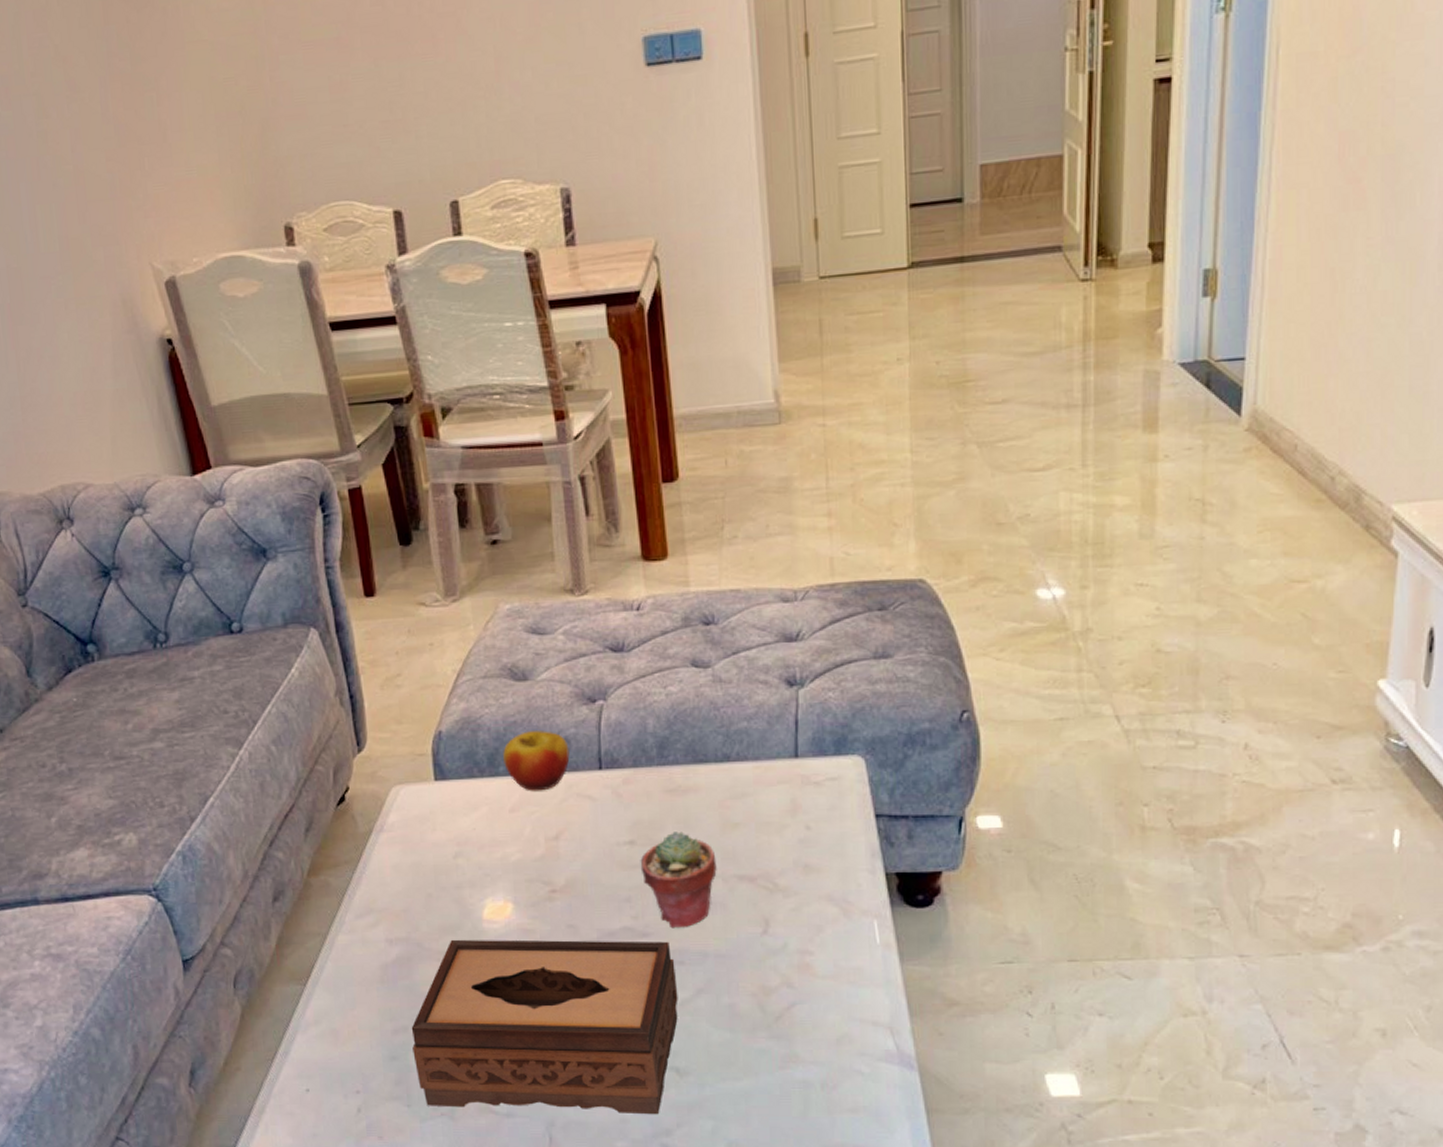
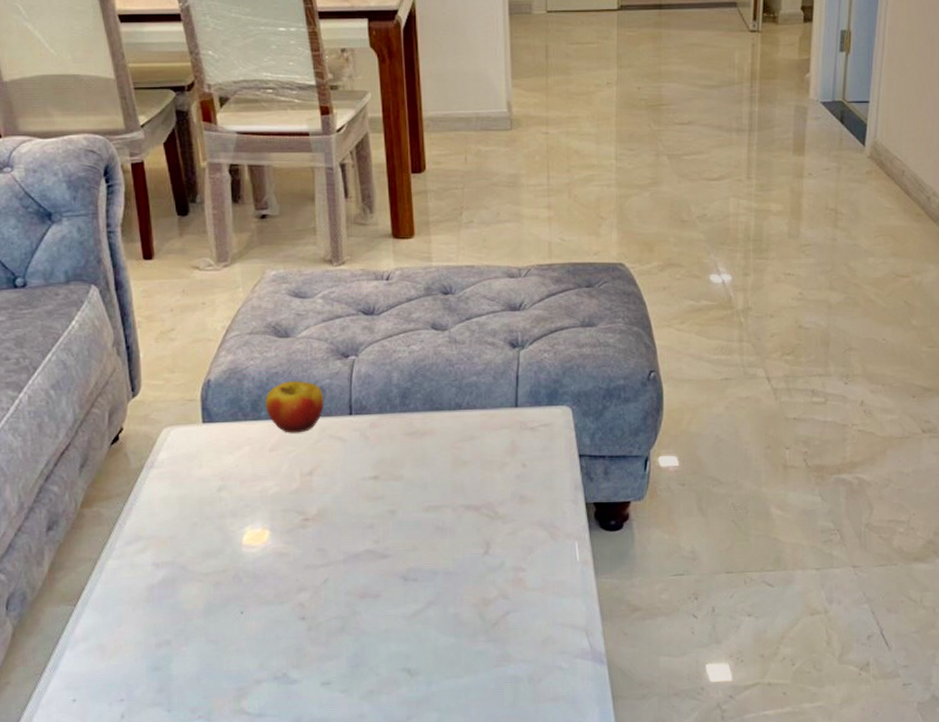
tissue box: present [411,939,678,1115] -> none [173,561,412,711]
potted succulent: present [640,831,717,929] -> none [382,468,448,551]

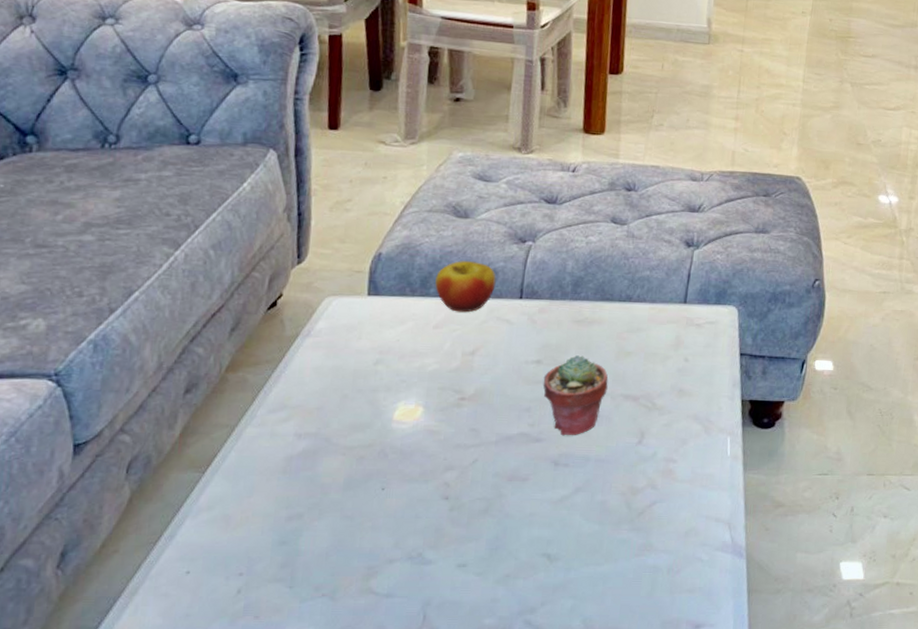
potted succulent: none [382,468,448,551] -> present [543,355,609,436]

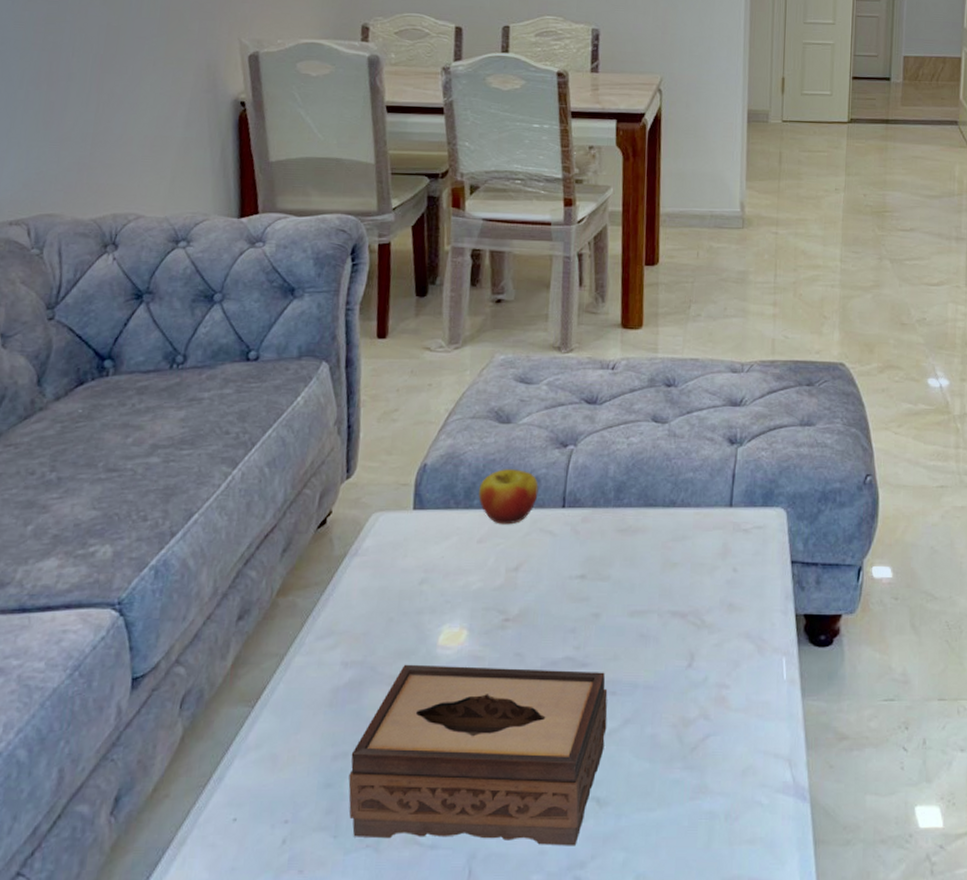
tissue box: none [303,436,561,595] -> present [348,664,608,846]
potted succulent: present [543,355,609,436] -> none [587,568,655,660]

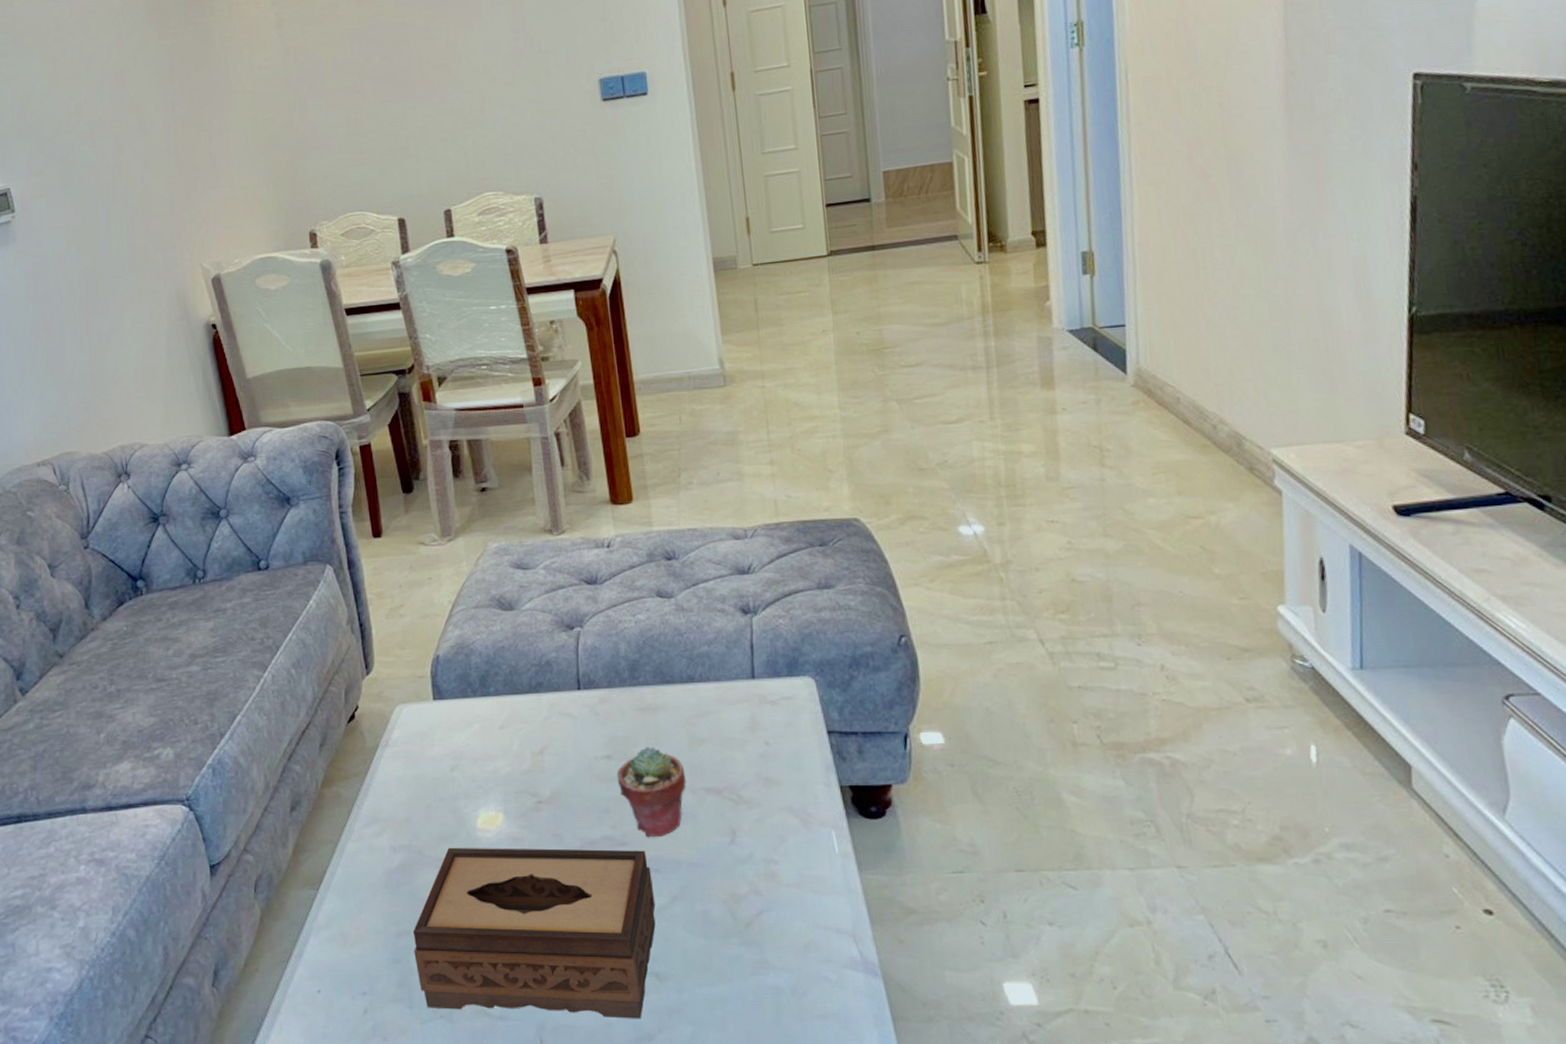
apple: present [478,469,539,525] -> none [493,655,552,710]
potted succulent: none [587,568,655,660] -> present [616,747,686,838]

